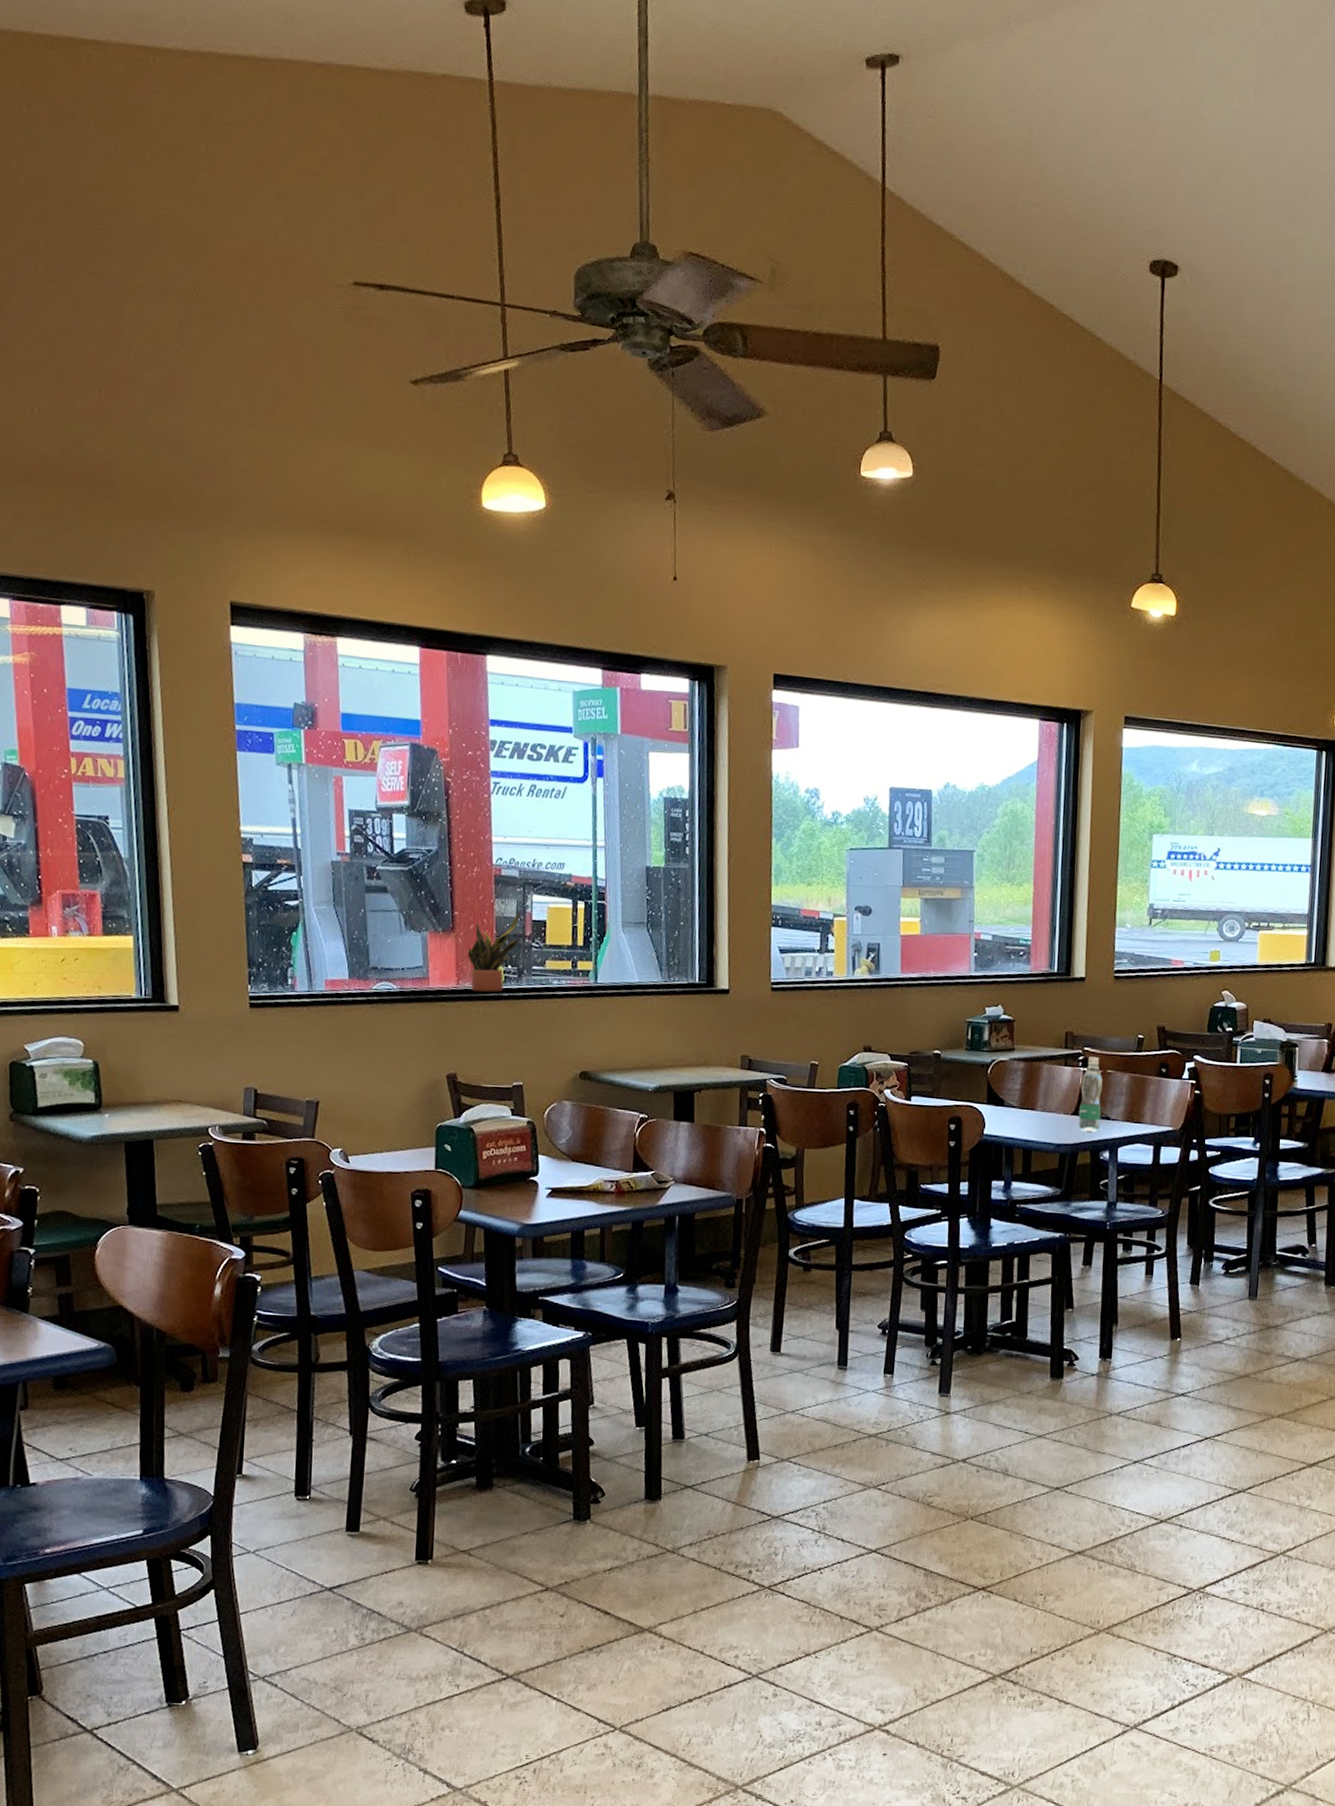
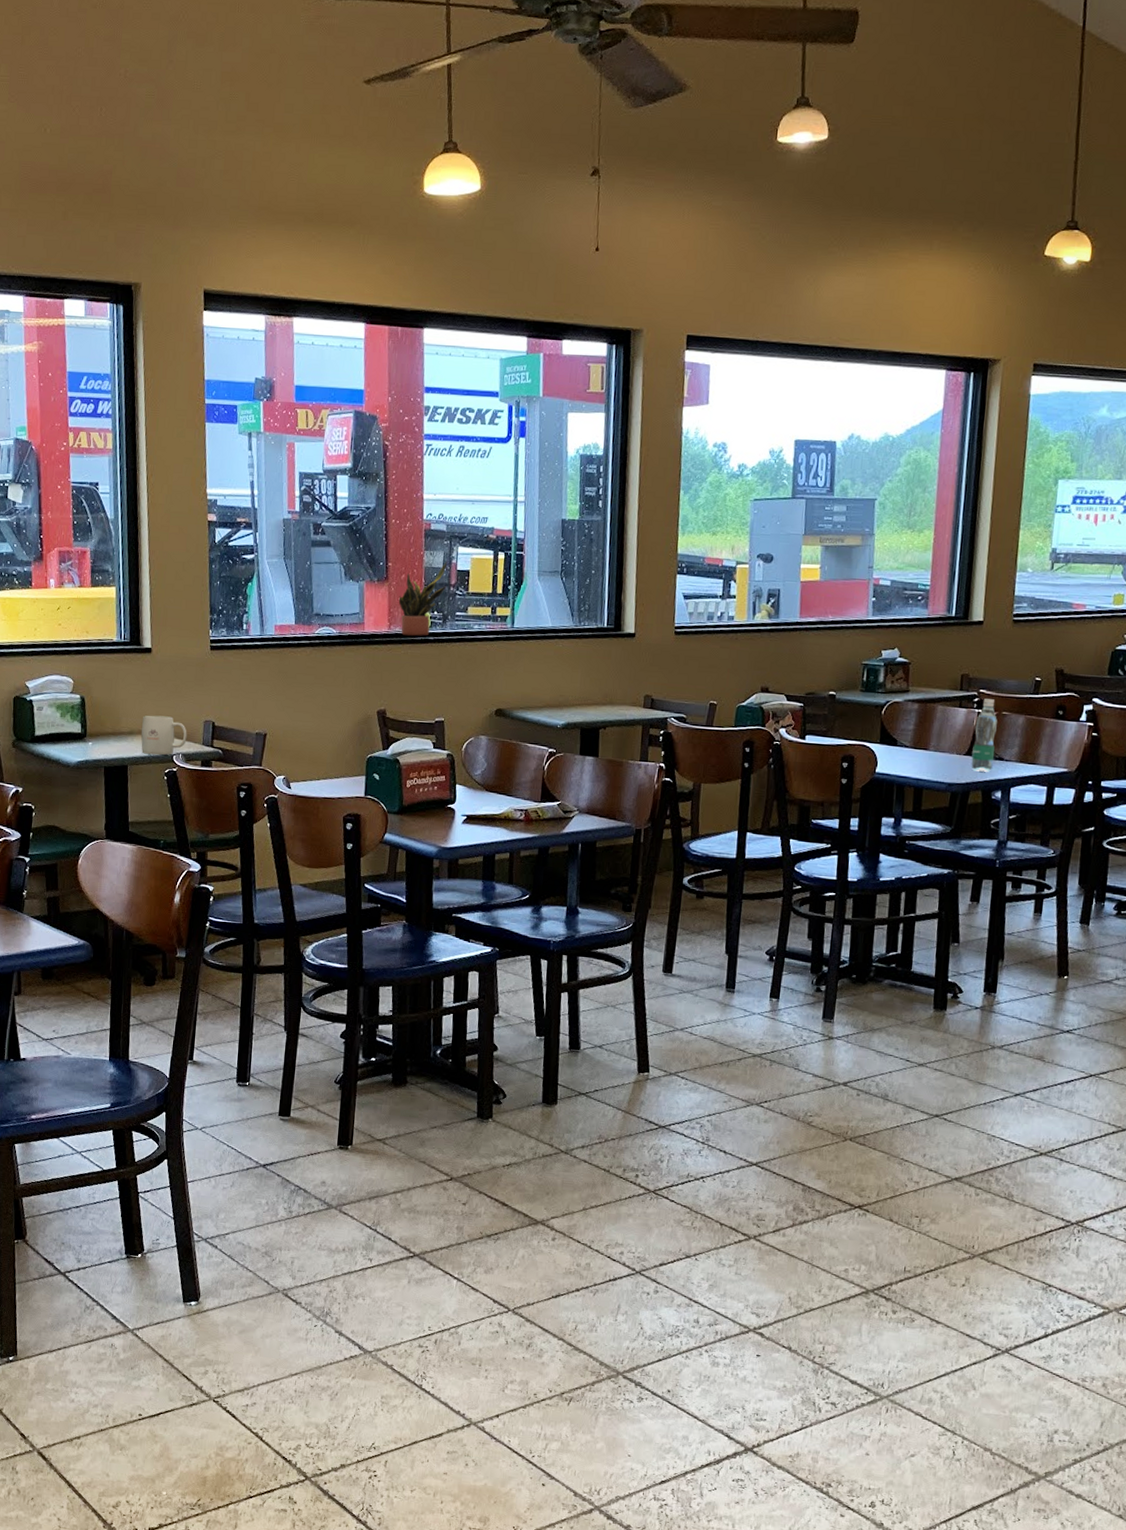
mug: none [168,1082,225,1128] -> present [140,715,187,756]

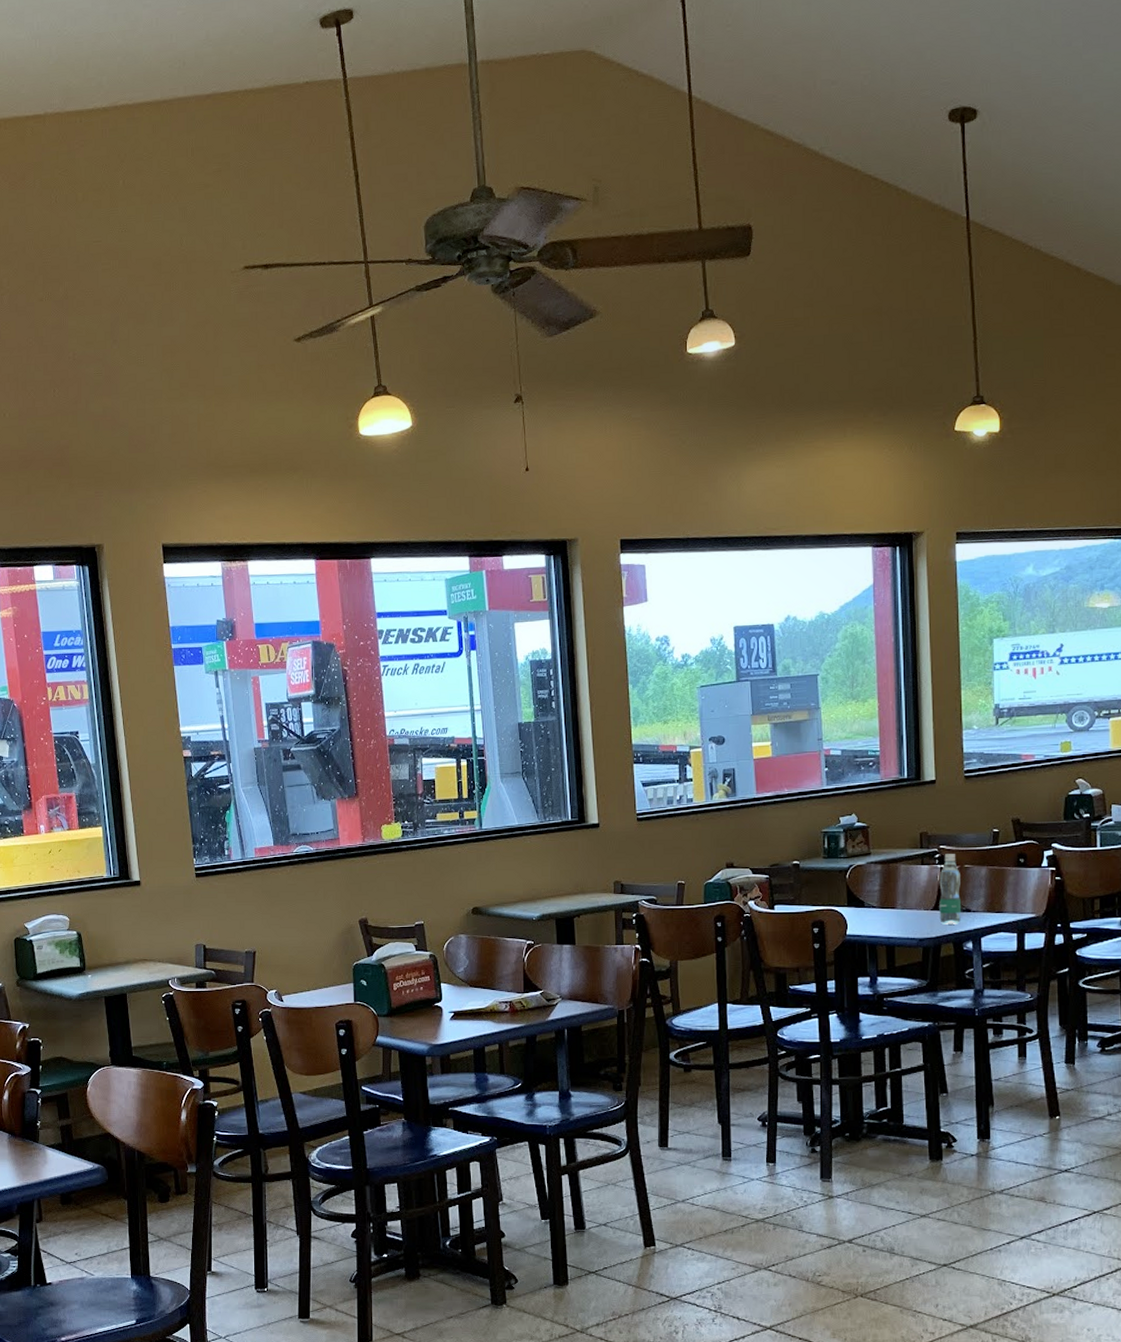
mug: present [140,715,187,756] -> none [136,943,180,981]
potted plant: present [398,561,448,637] -> none [370,772,414,847]

